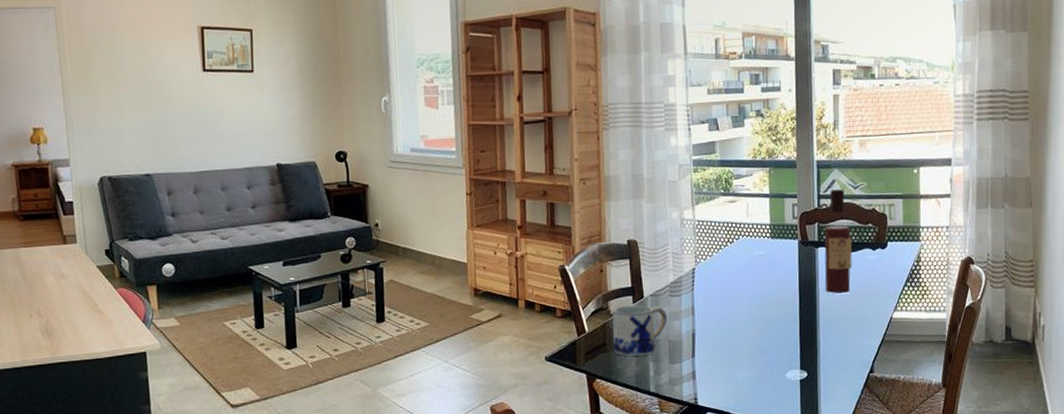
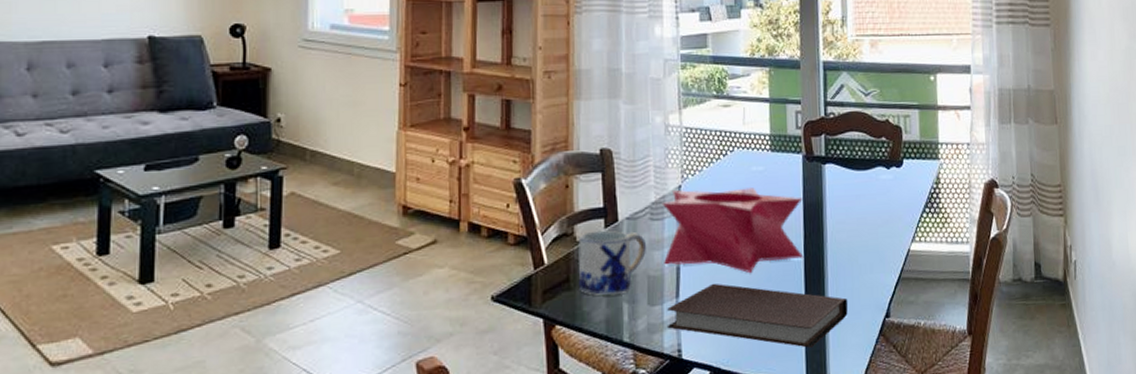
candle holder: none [679,268,799,338] -> present [662,187,804,274]
notebook: none [685,346,838,397] -> present [666,284,848,348]
wine bottle: present [824,189,853,294] -> none [832,96,864,221]

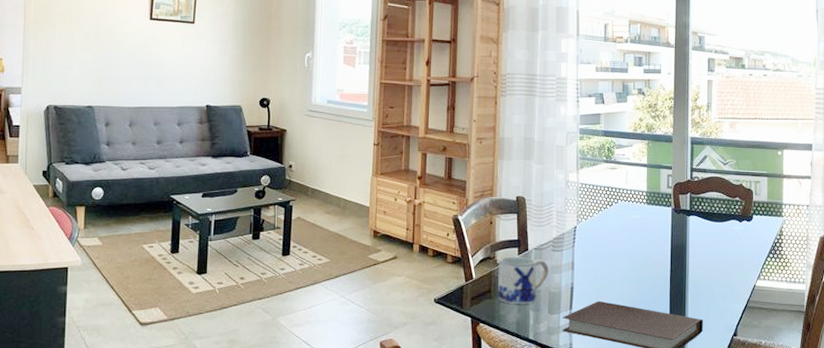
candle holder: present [662,187,804,274] -> none [561,230,671,296]

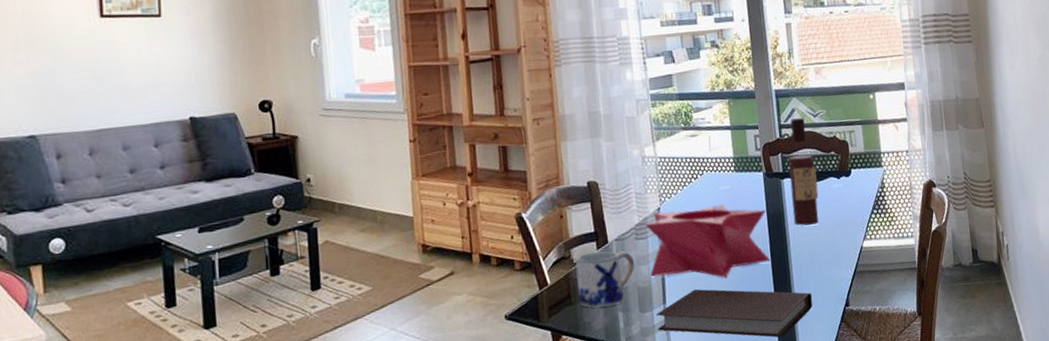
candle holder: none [561,230,671,296] -> present [644,204,771,279]
wine bottle: none [694,164,721,260] -> present [788,118,819,226]

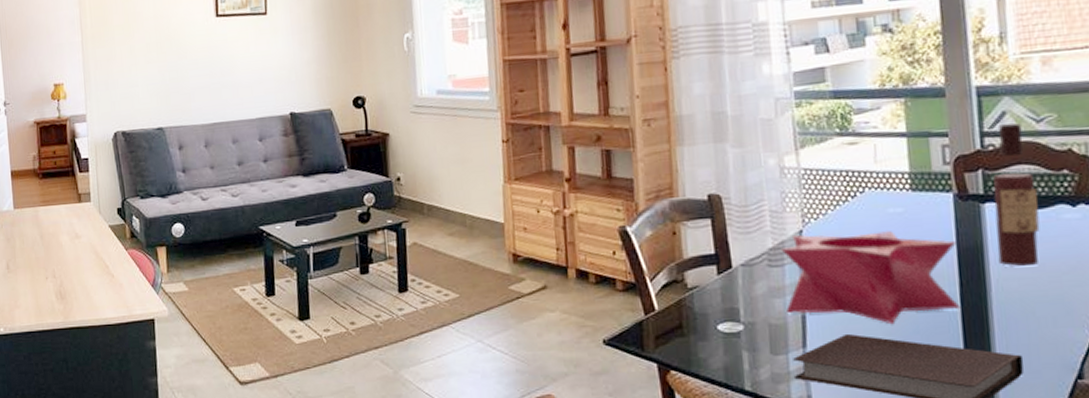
mug: present [575,251,635,308] -> none [689,277,765,342]

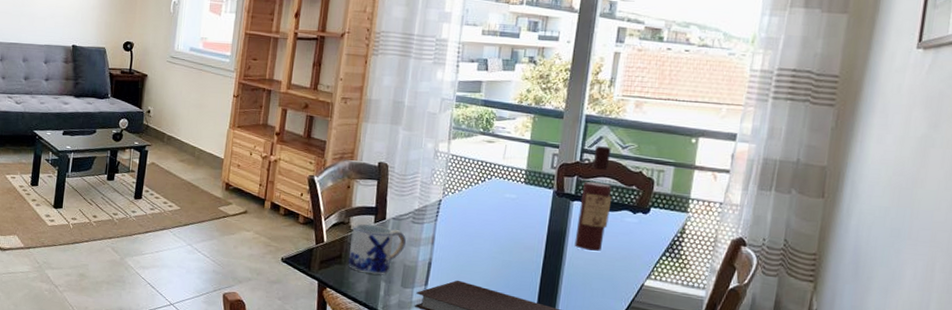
mug: none [689,277,765,342] -> present [348,223,406,274]
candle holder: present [781,231,961,325] -> none [419,203,548,279]

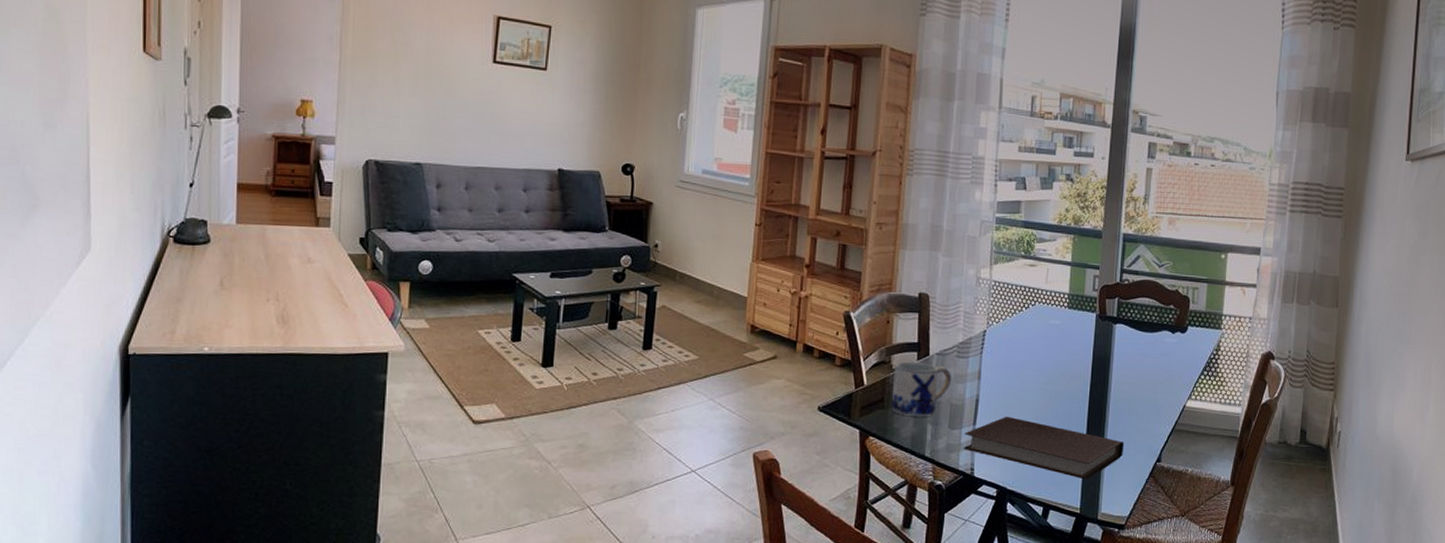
wine bottle: present [574,146,612,252] -> none [1119,265,1152,376]

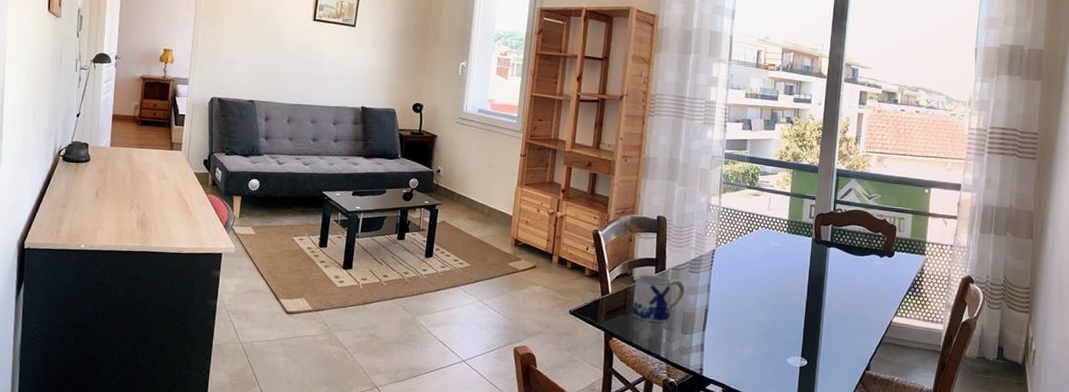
notebook: present [963,417,1125,480] -> none [693,325,837,383]

